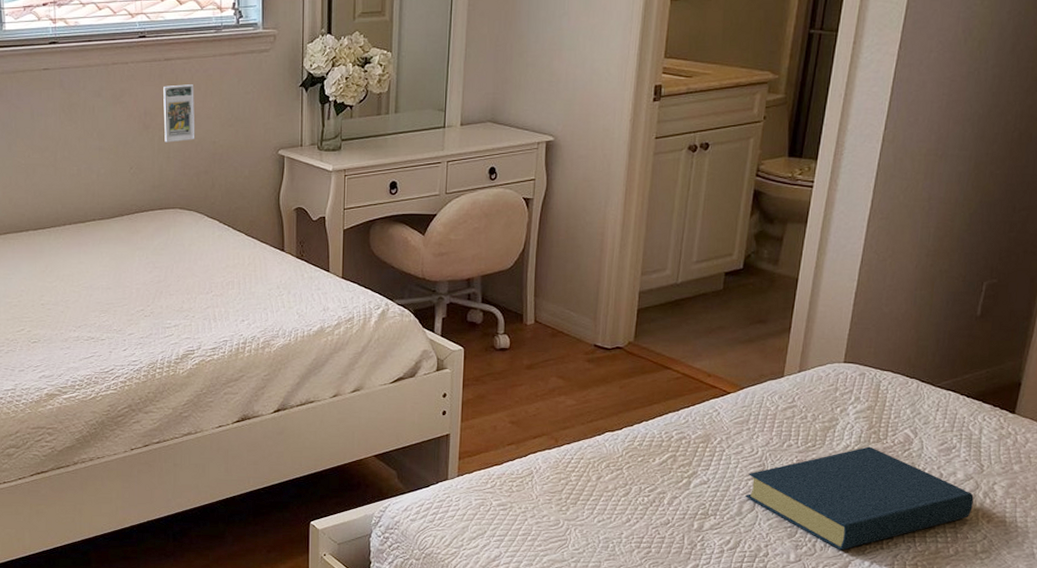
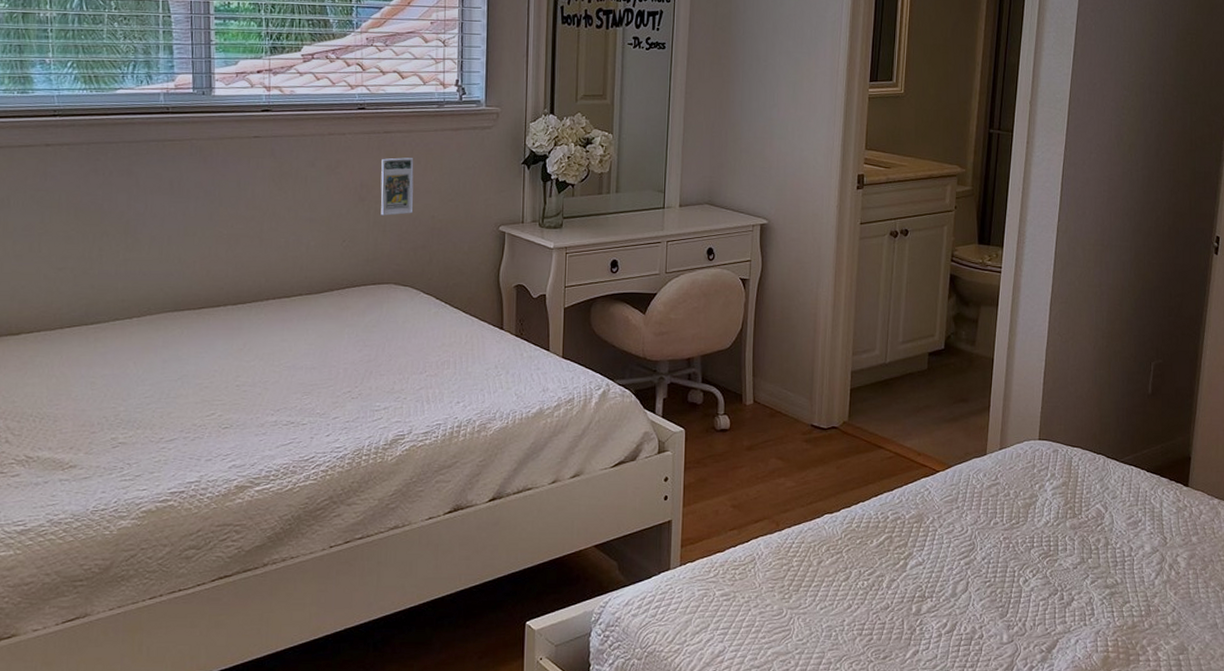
hardback book: present [745,446,974,551] -> none [959,522,1161,629]

